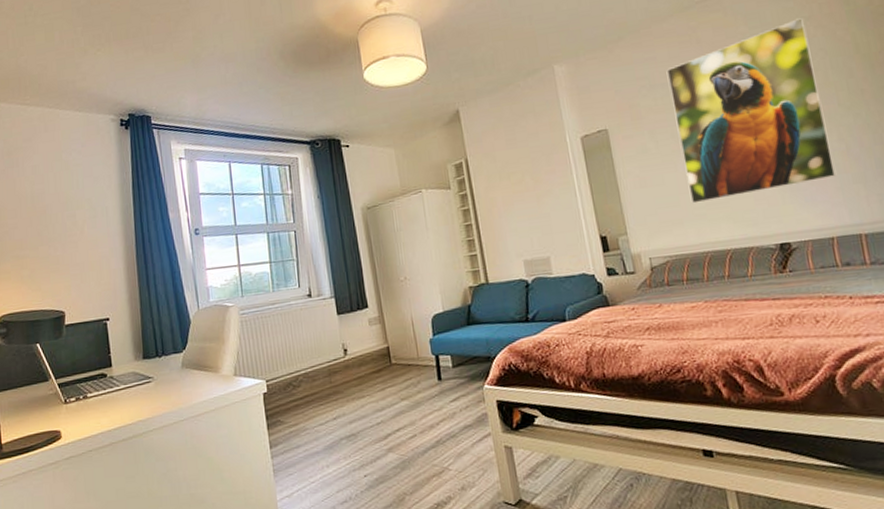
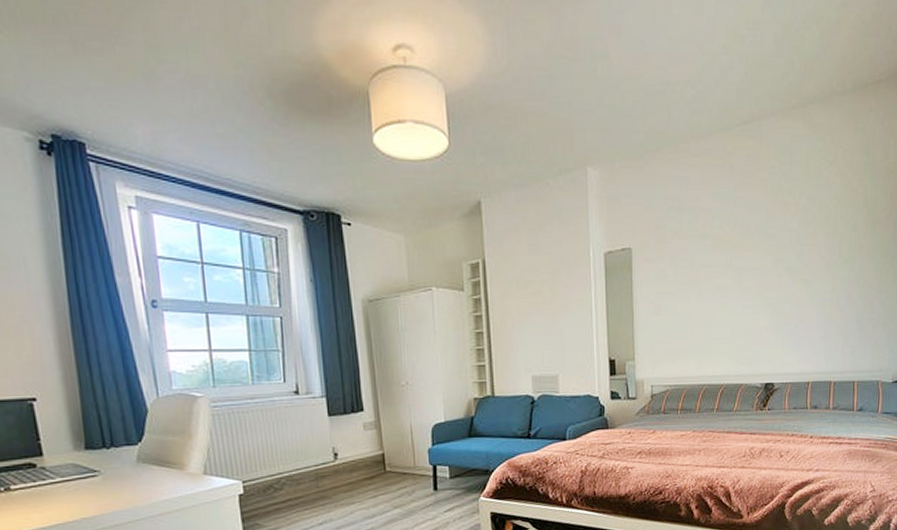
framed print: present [666,18,837,204] -> none [696,162,828,336]

